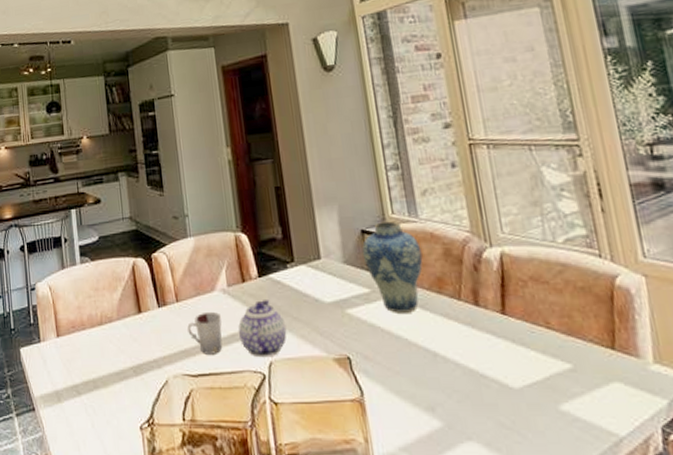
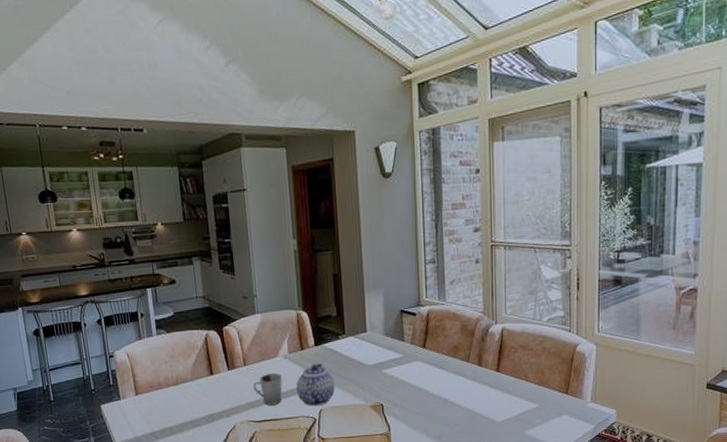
vase: present [362,221,423,313] -> none [399,303,445,372]

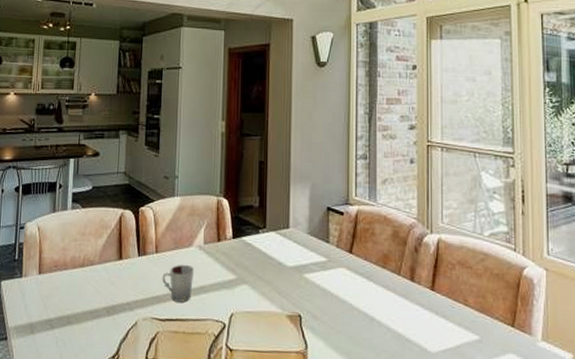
teapot: present [296,363,335,407] -> none [208,259,250,309]

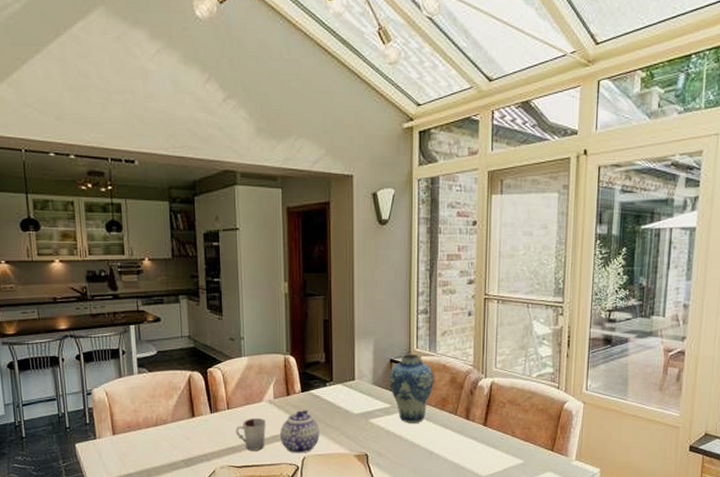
teapot: none [208,259,250,309] -> present [280,410,320,454]
vase: none [325,202,375,282] -> present [388,354,434,423]

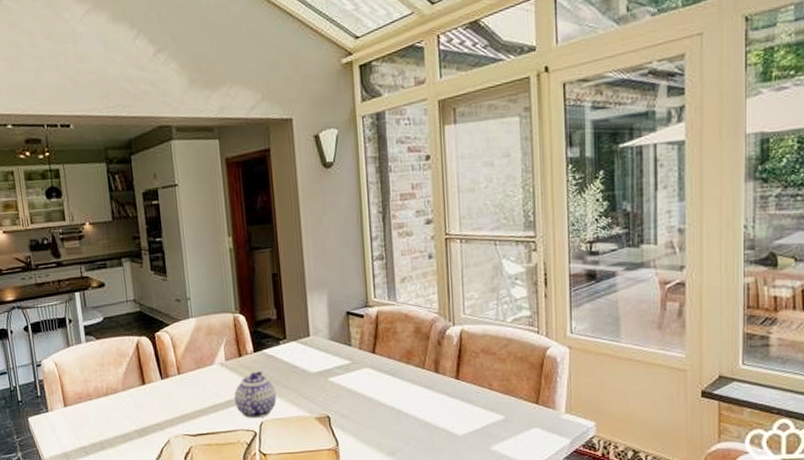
cup: present [236,417,266,451] -> none [188,382,220,418]
vase: present [388,354,434,423] -> none [346,304,397,380]

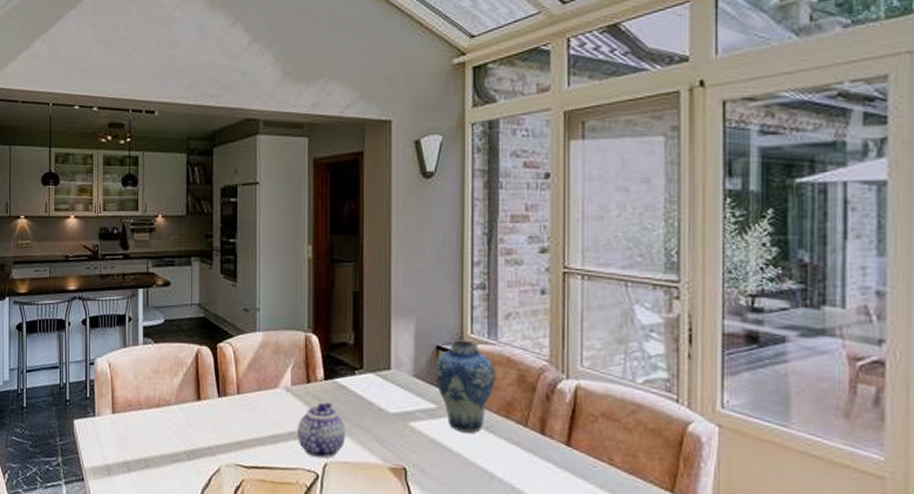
vase: none [346,304,397,380] -> present [434,340,495,433]

